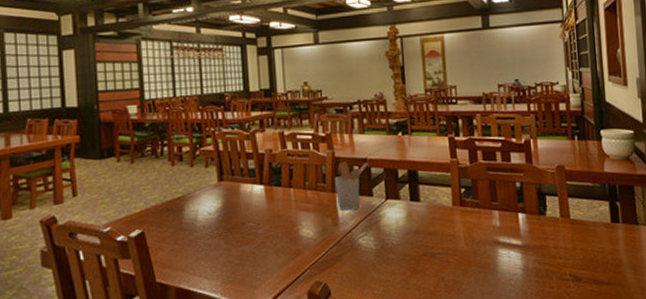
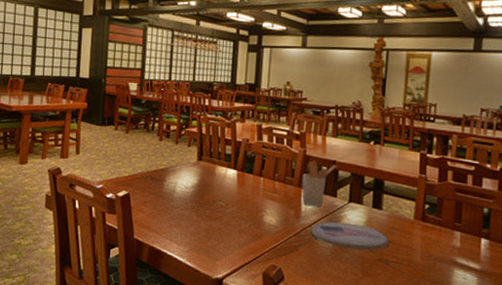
plate: none [351,221,433,249] -> present [310,221,390,251]

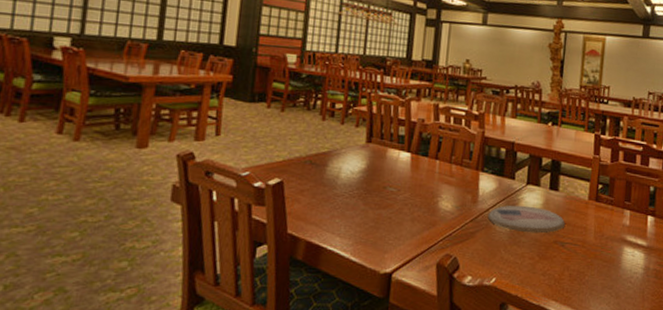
utensil holder: present [302,160,337,207] -> none [479,142,516,190]

